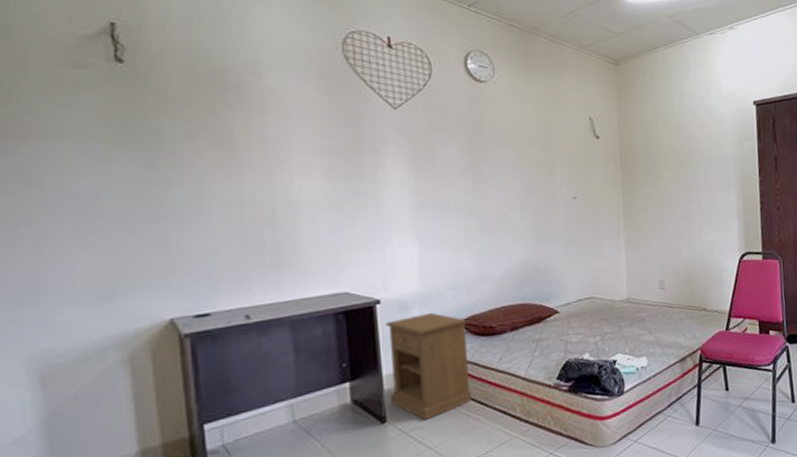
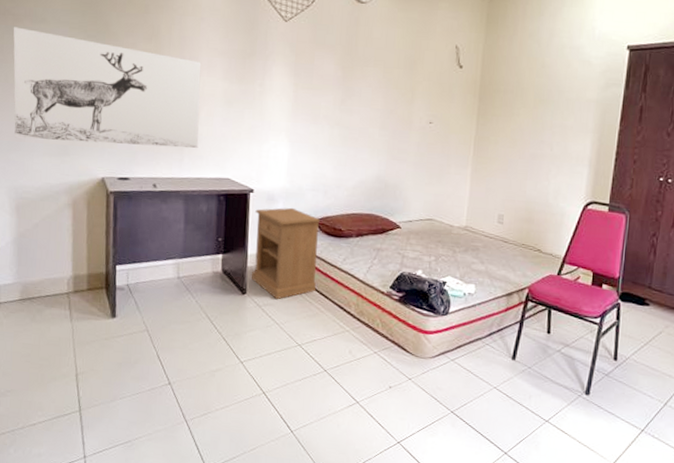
wall art: none [11,148,302,289] -> present [13,27,202,149]

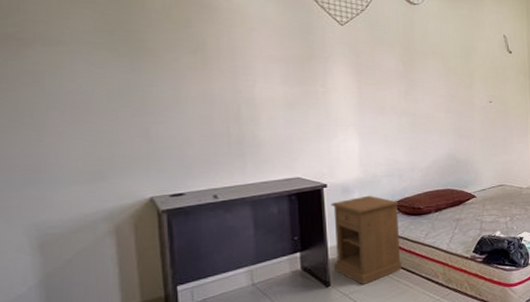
wall art: present [13,27,202,149] -> none [19,52,262,170]

